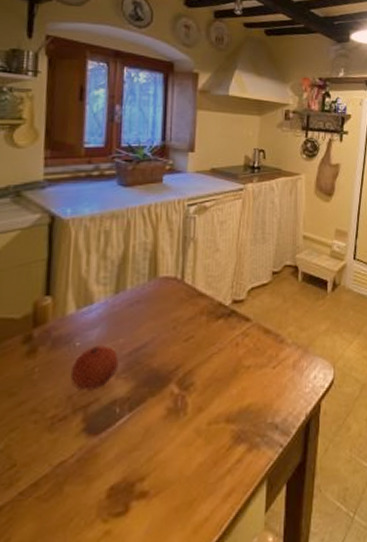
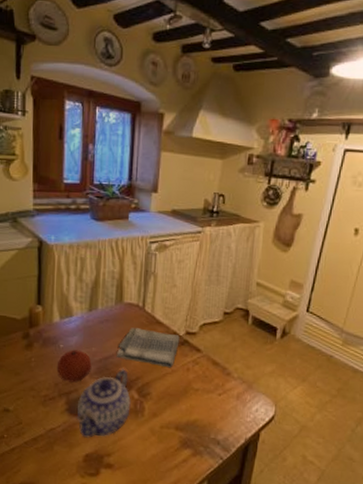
teapot: none [97,359,170,463] -> present [76,369,131,438]
dish towel: none [151,305,226,347] -> present [117,327,180,368]

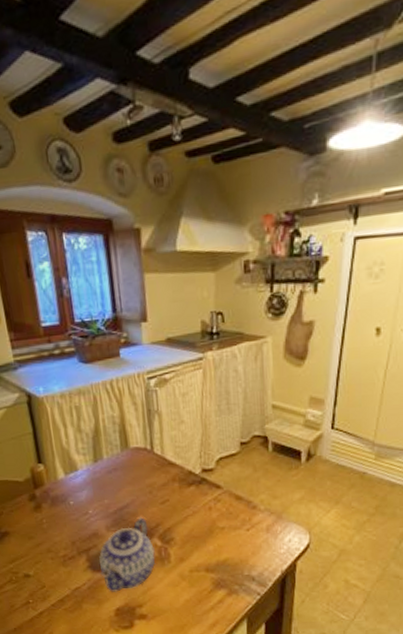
fruit: present [56,350,92,383] -> none [70,504,108,539]
dish towel: present [117,327,180,368] -> none [131,472,197,510]

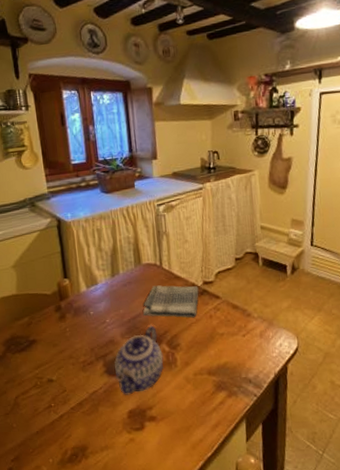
dish towel: none [131,472,197,510] -> present [143,285,199,318]

